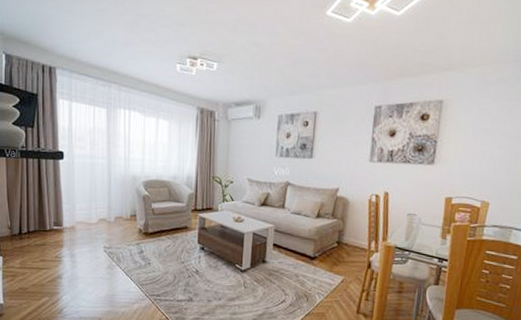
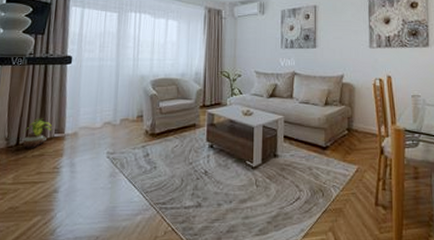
potted plant: none [23,210,51,239] -> present [22,118,53,149]

